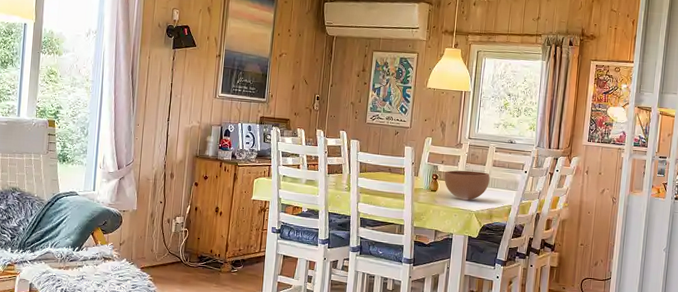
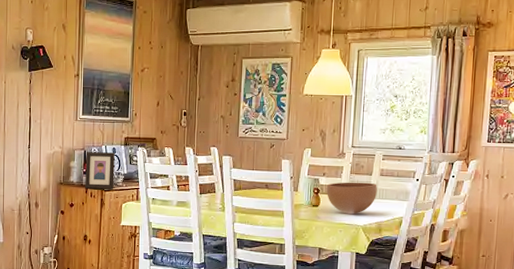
picture frame: none [220,128,250,165] -> present [85,152,115,189]

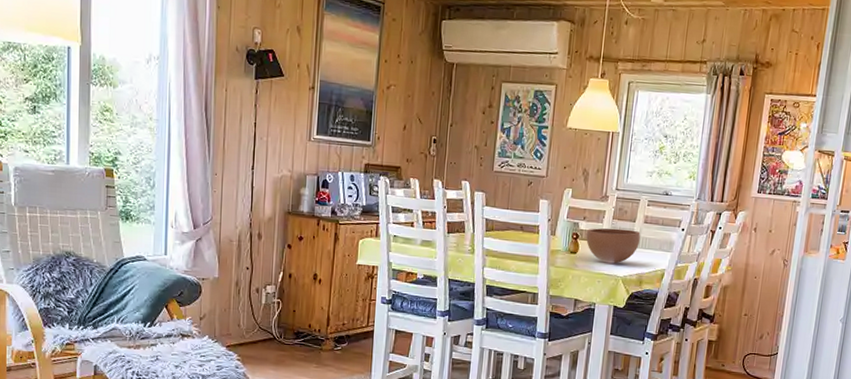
picture frame: present [85,152,115,189] -> none [317,178,353,223]

